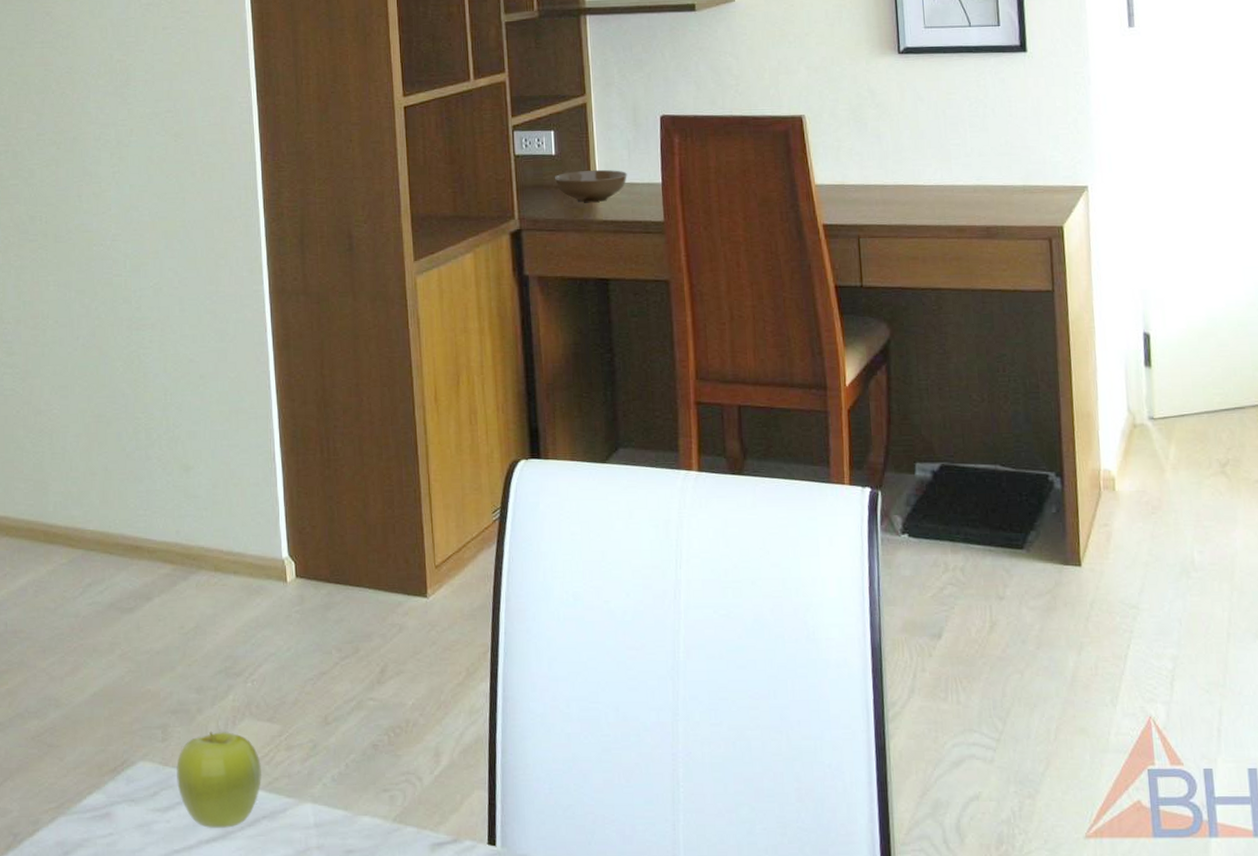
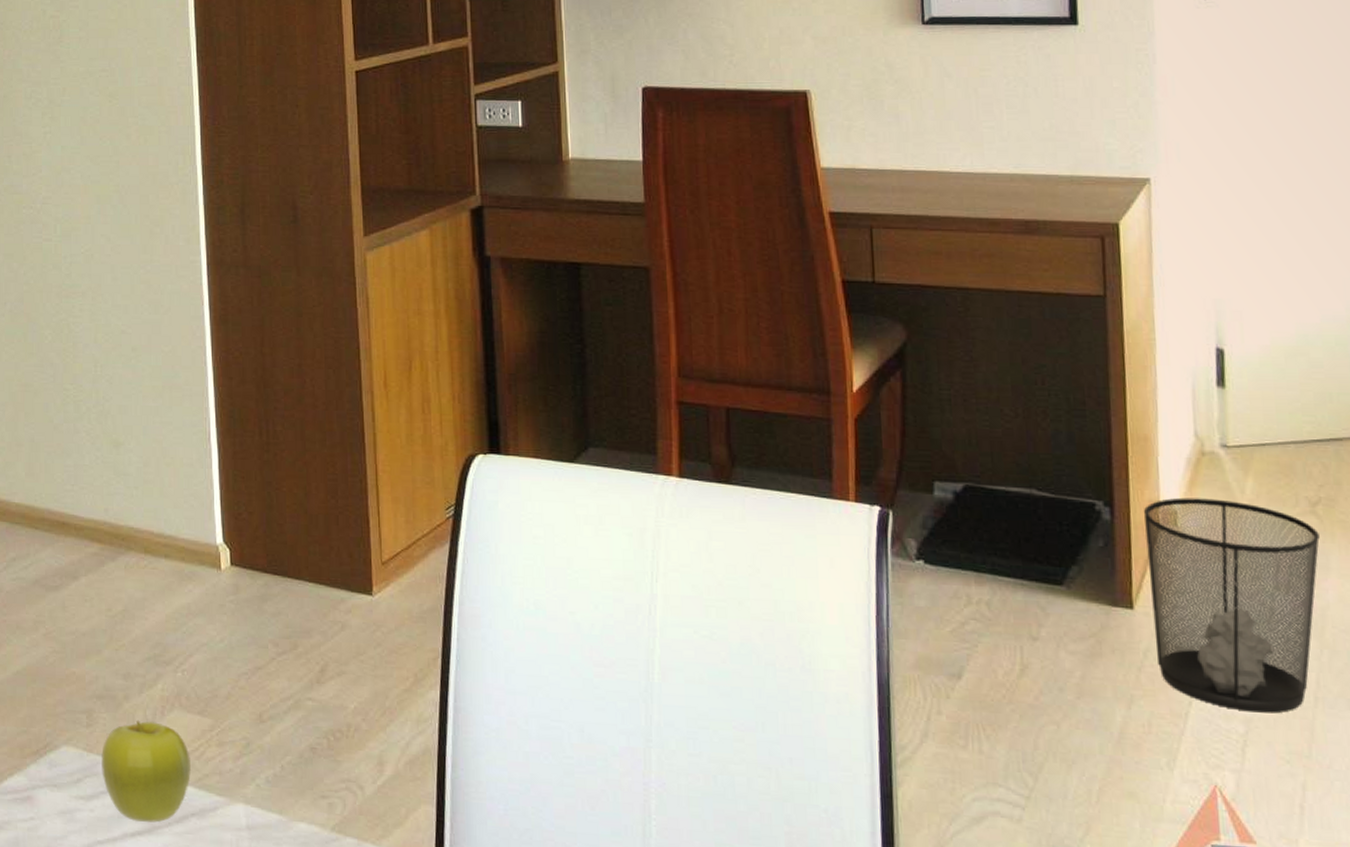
bowl: present [554,169,627,202] -> none [520,144,603,179]
waste bin: none [1087,465,1229,650] -> present [1143,497,1320,713]

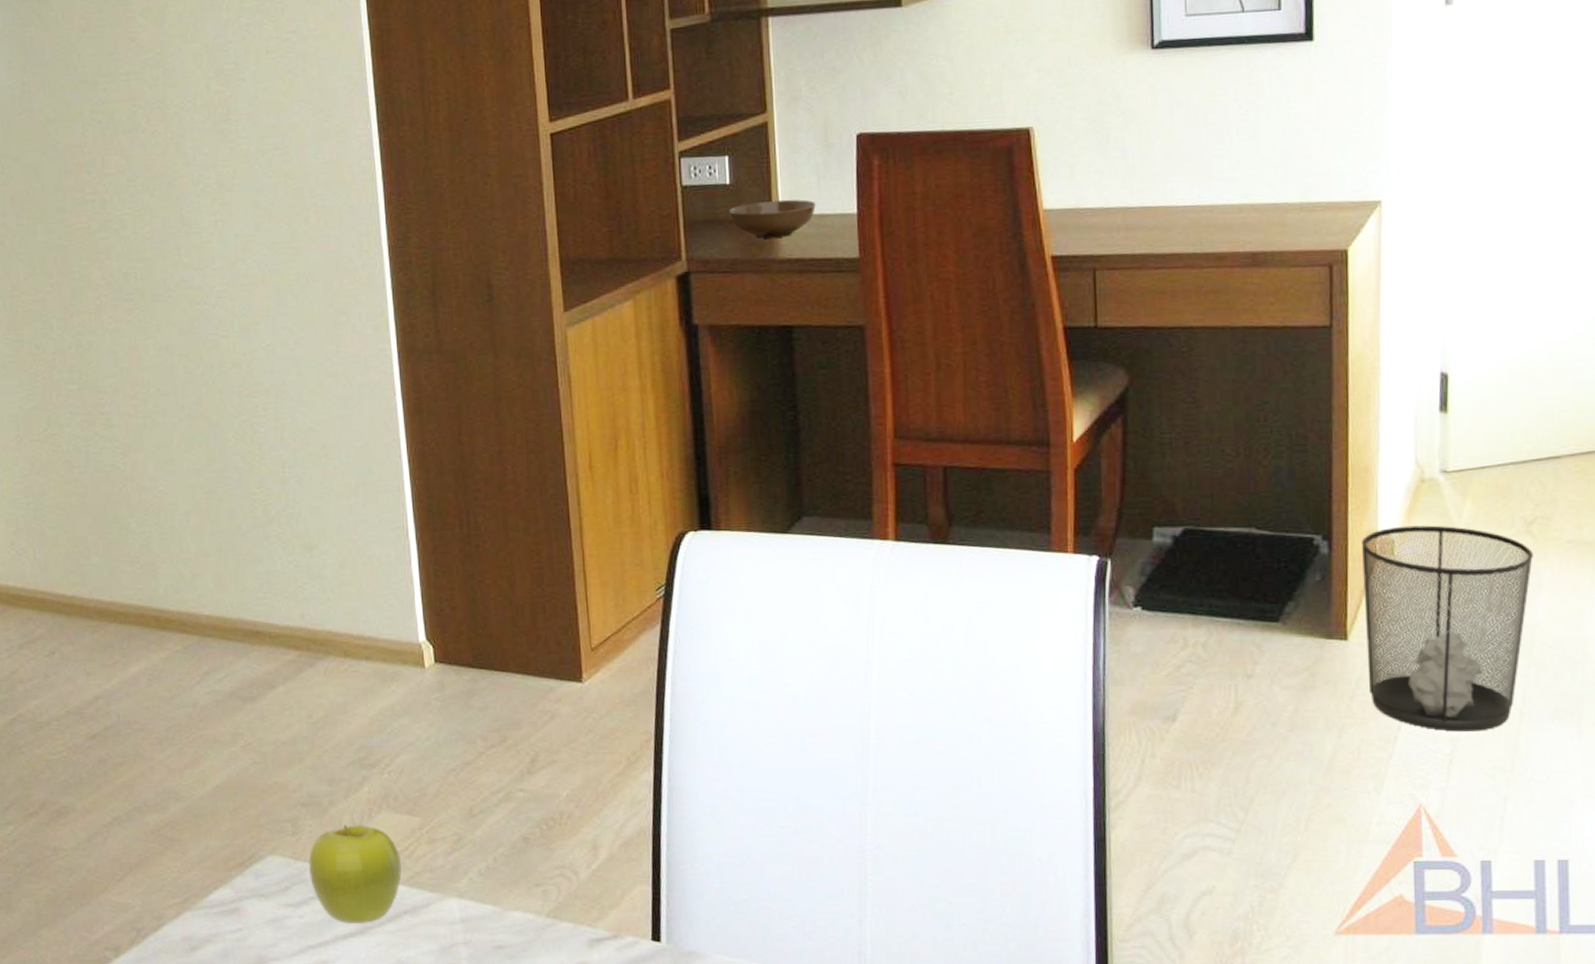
bowl: none [520,144,603,179] -> present [728,199,816,238]

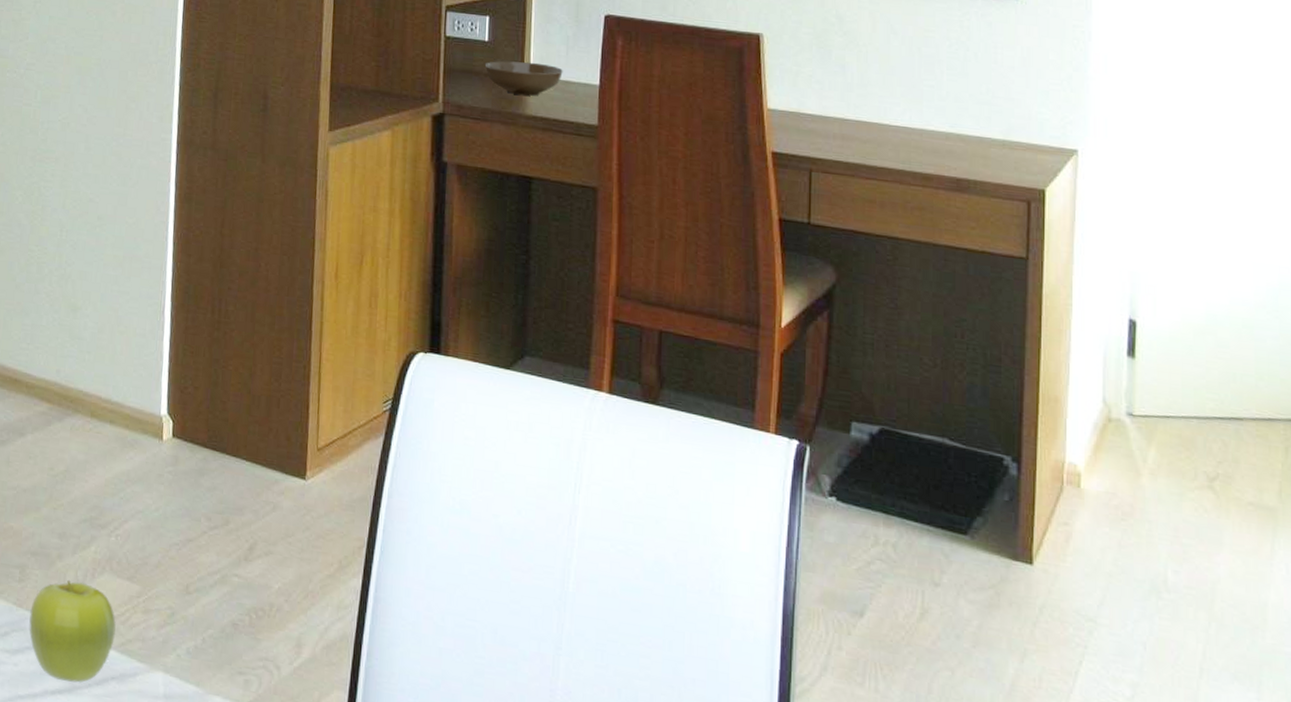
waste bin: present [1361,525,1533,732] -> none [1048,460,1215,680]

